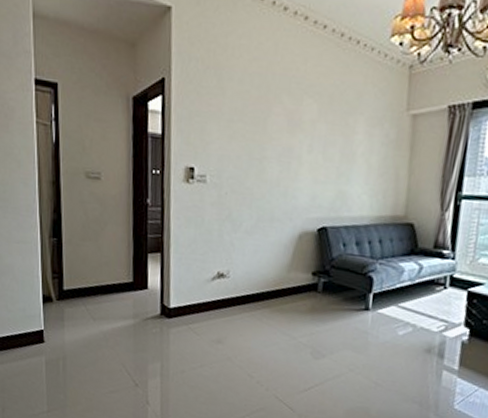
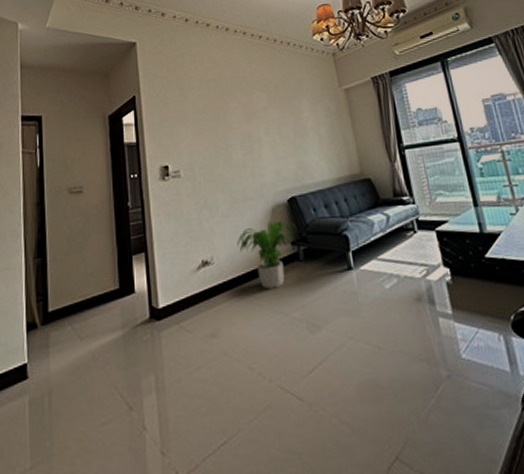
potted plant: none [256,247,323,313] -> present [237,220,299,289]

